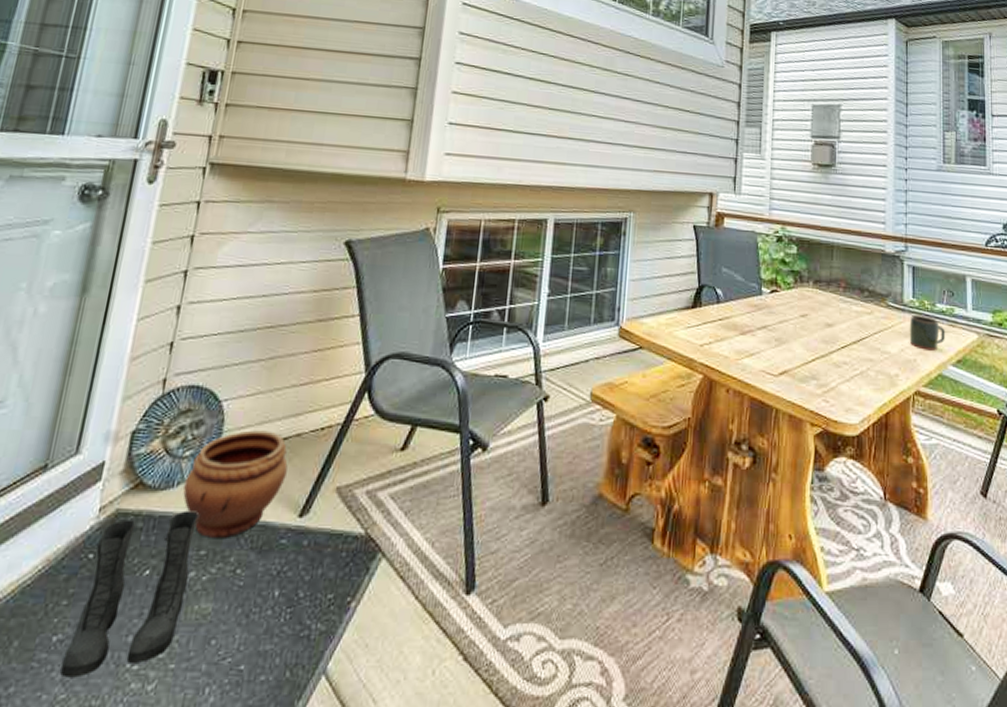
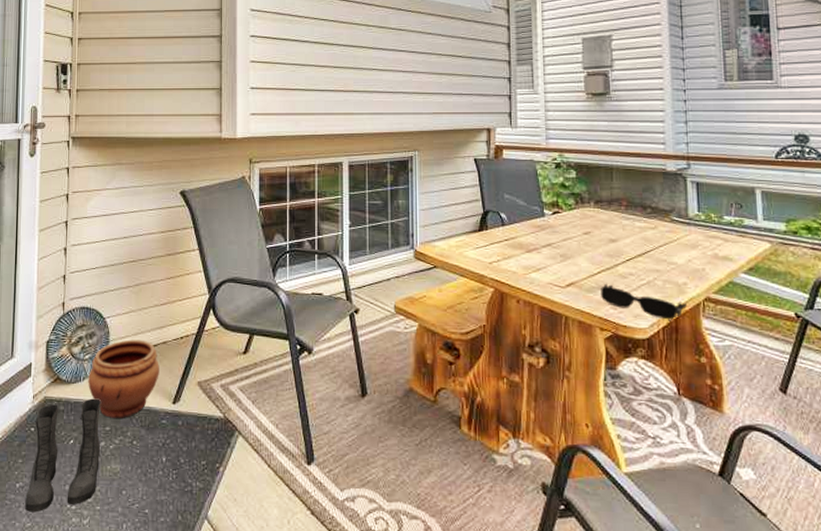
sunglasses: none [814,372,897,415] -> present [601,283,687,320]
mug: present [909,315,946,351] -> none [695,228,736,260]

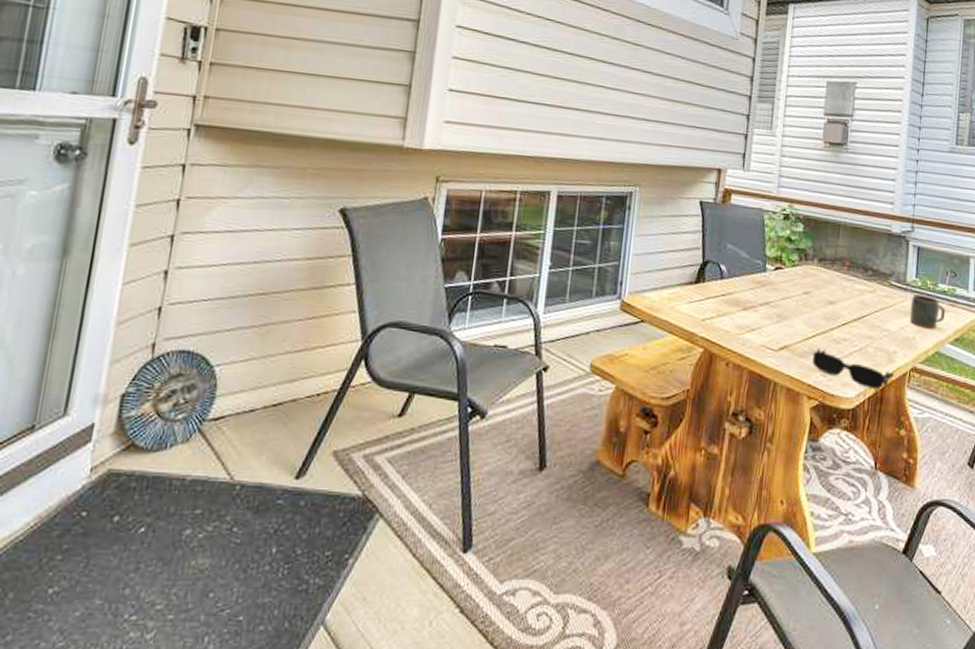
boot: present [25,398,102,513] -> none [58,471,194,627]
planter pot: present [88,339,160,420] -> none [176,395,283,500]
mug: none [695,228,736,260] -> present [909,294,946,329]

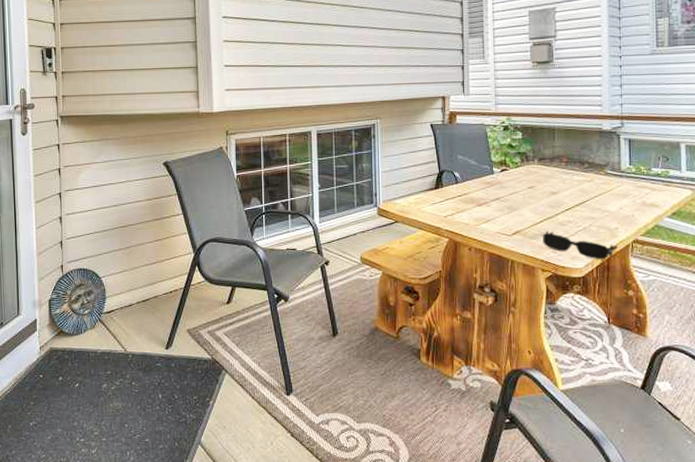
mug: present [909,294,946,329] -> none [627,179,662,207]

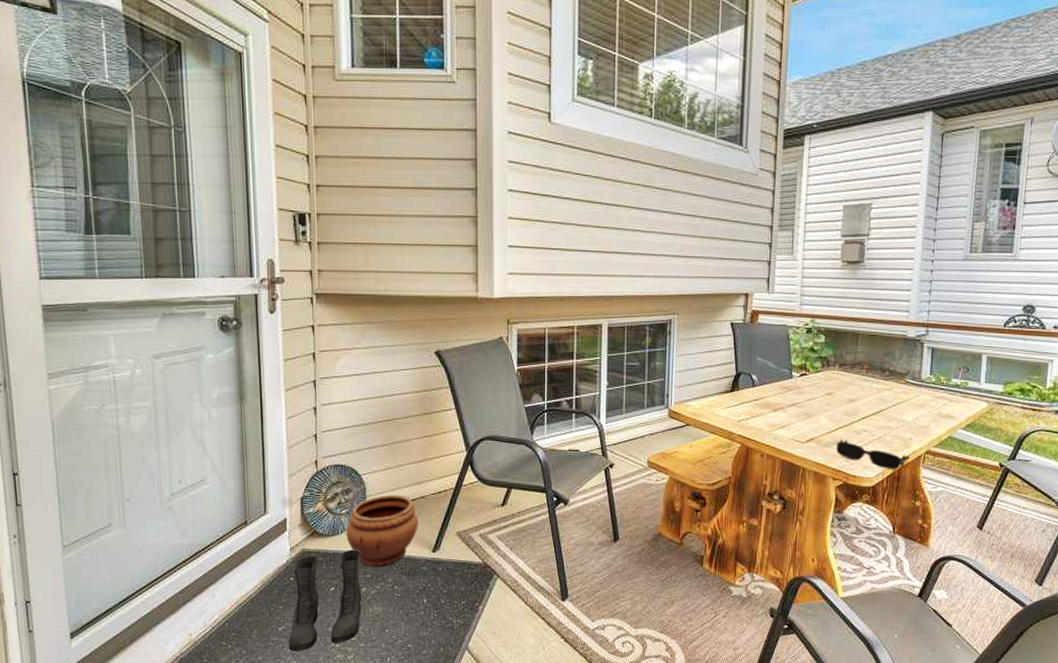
boot: none [39,347,103,446] -> present [289,549,362,652]
planter pot: none [88,295,153,364] -> present [346,494,418,568]

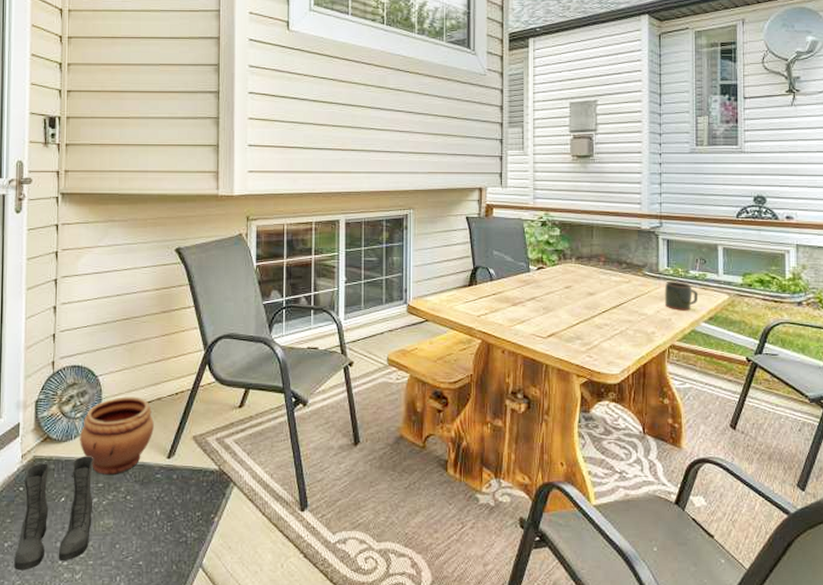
sunglasses: present [836,438,910,470] -> none [579,333,654,366]
mug: none [924,389,959,418] -> present [664,282,699,311]

